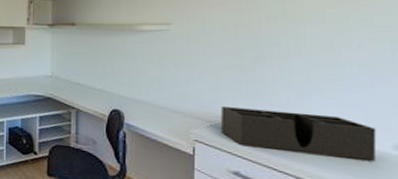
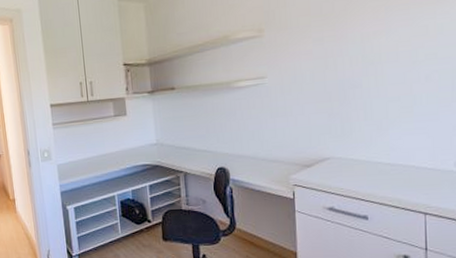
desk organizer: present [221,105,377,161] -> none [315,145,442,184]

